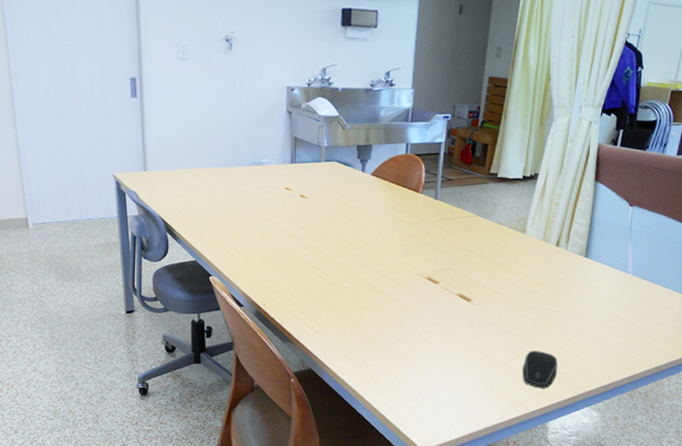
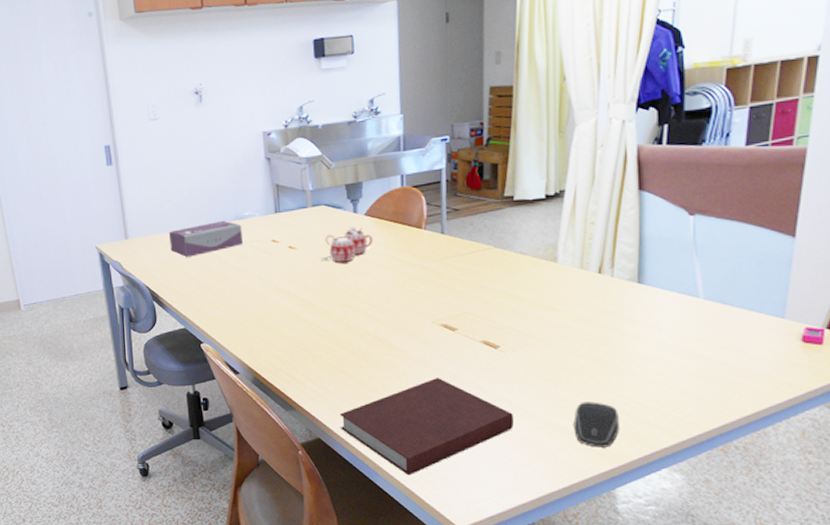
tissue box: none [188,164,259,195] -> present [169,220,243,257]
mug: none [328,184,377,216] -> present [320,226,374,263]
notebook: none [330,323,477,405] -> present [339,378,515,476]

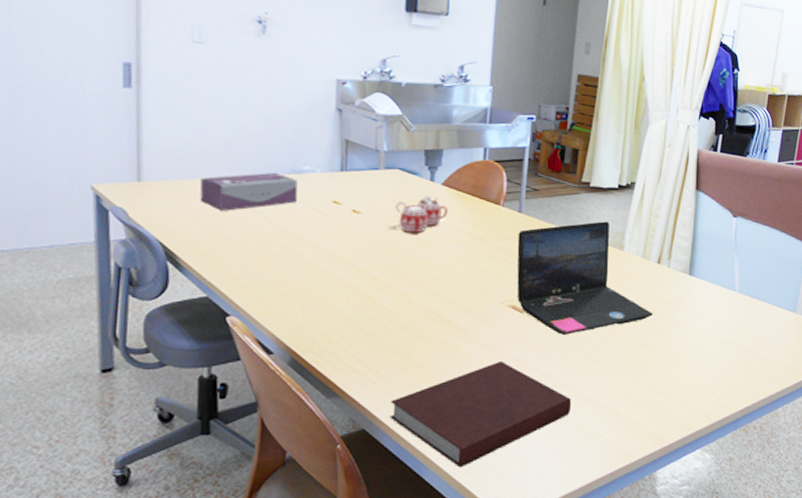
laptop: none [442,234,598,351] -> present [517,221,654,335]
computer mouse: present [573,402,619,448] -> none [625,386,664,431]

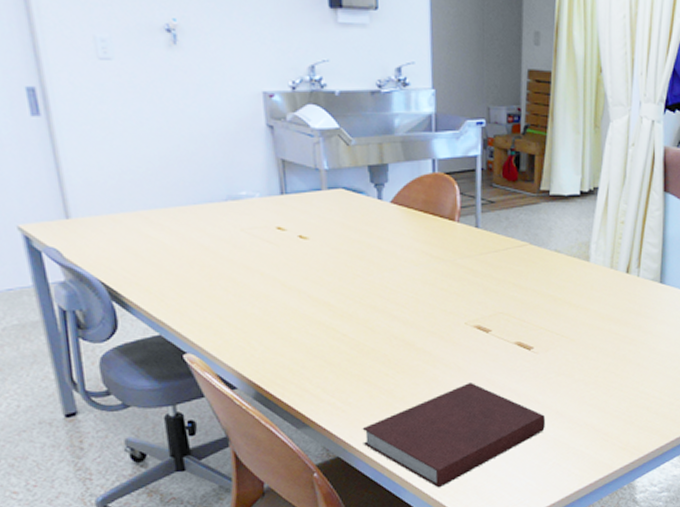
tissue box: present [200,172,298,211] -> none [133,200,238,245]
mug: present [388,195,449,234] -> none [338,215,401,257]
laptop: present [517,221,654,335] -> none [477,232,625,352]

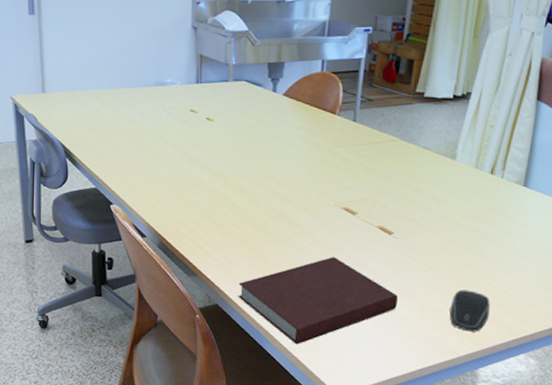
computer mouse: none [600,399,640,443] -> present [449,289,490,332]

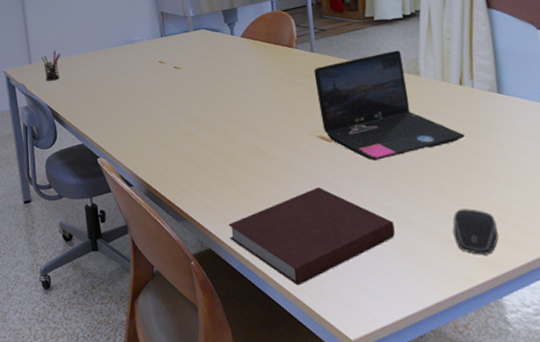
pen holder: none [57,82,79,116] -> present [41,51,60,81]
laptop: none [350,131,484,237] -> present [313,50,466,160]

